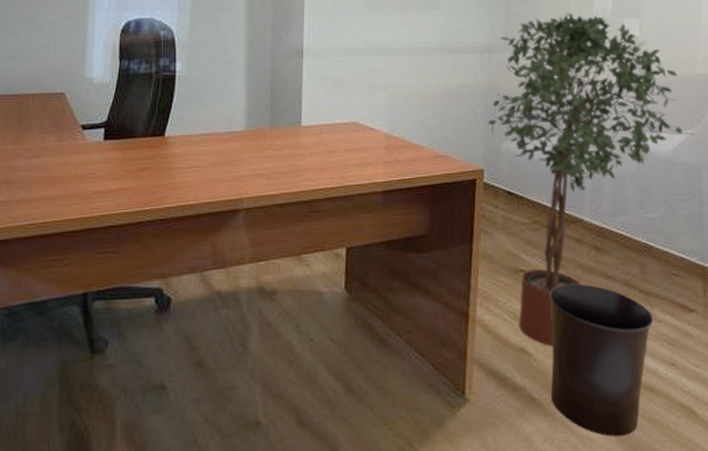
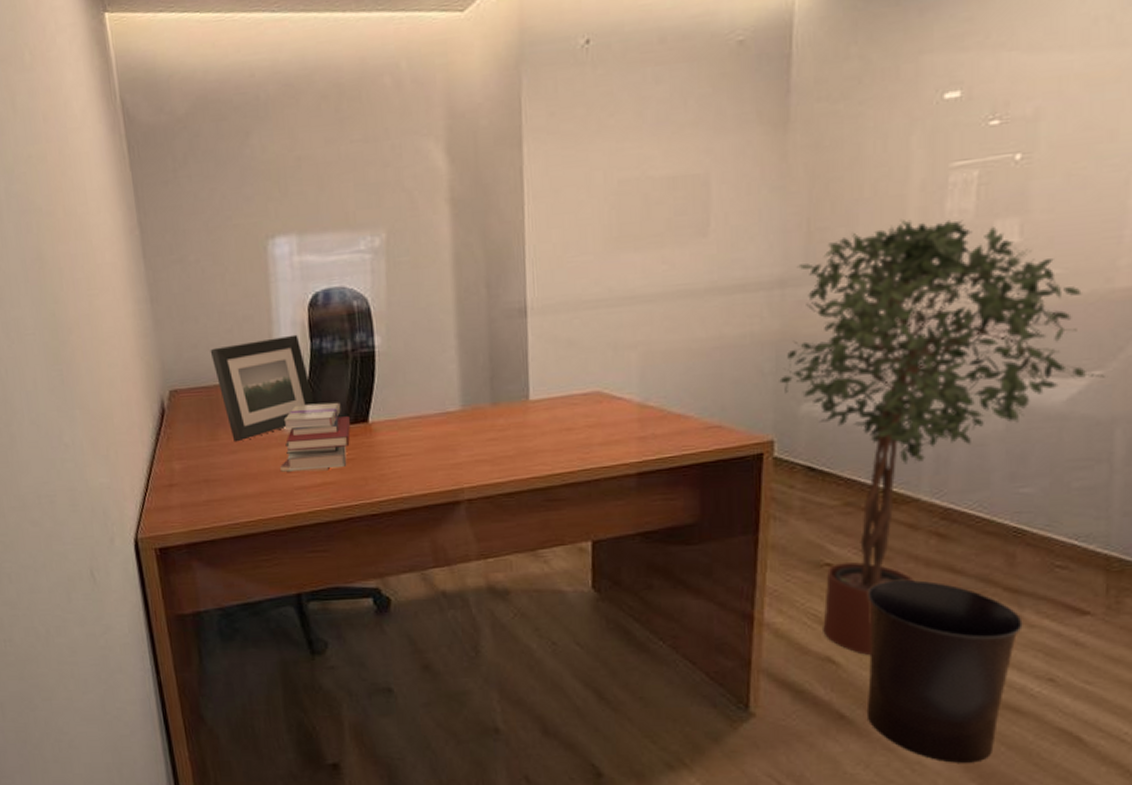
picture frame: none [25,55,118,148] -> present [210,334,315,443]
books: none [80,116,148,178] -> present [280,402,351,472]

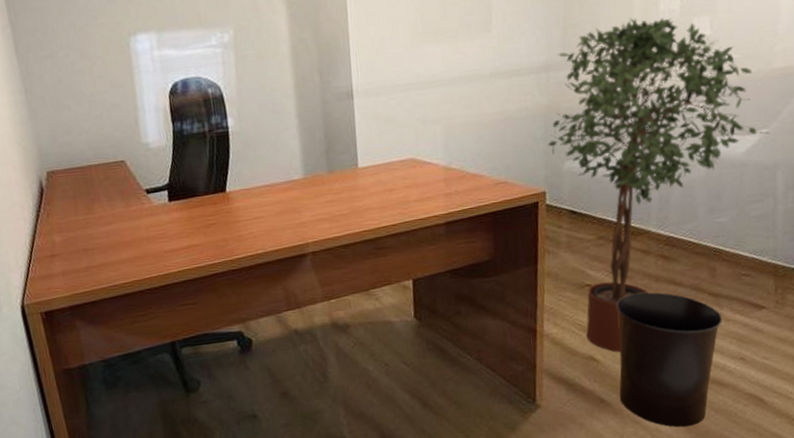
picture frame: present [210,334,315,443] -> none [82,118,179,215]
books: present [280,402,351,472] -> none [151,175,212,238]

